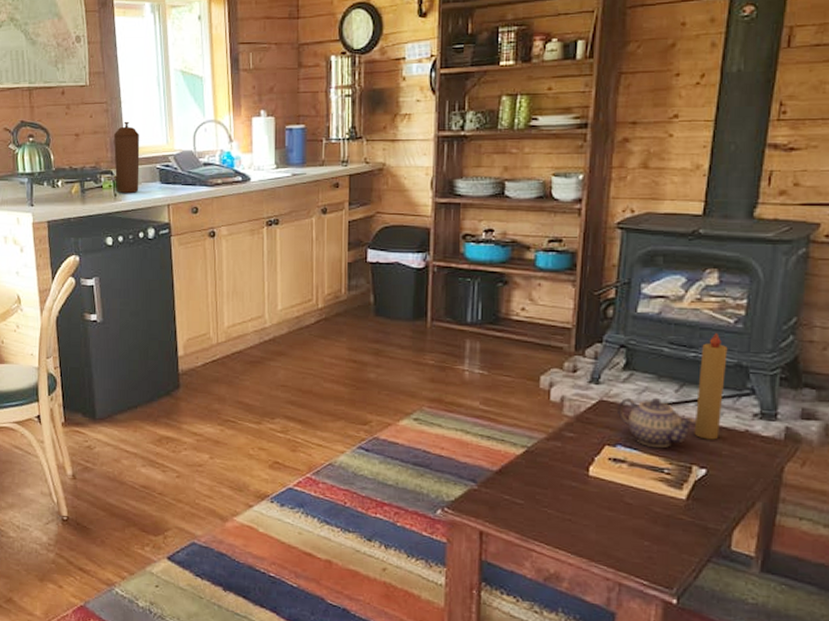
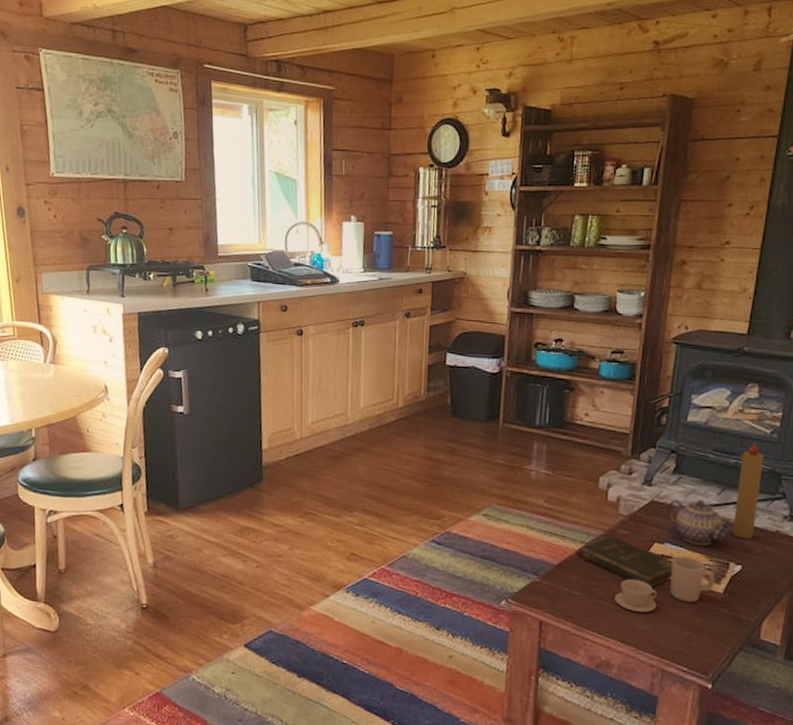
canister: present [113,121,140,193] -> none [207,218,233,289]
bible: none [519,438,627,495] -> present [578,535,673,588]
teacup: none [561,485,611,521] -> present [614,579,657,612]
mug: none [625,460,675,511] -> present [670,556,715,603]

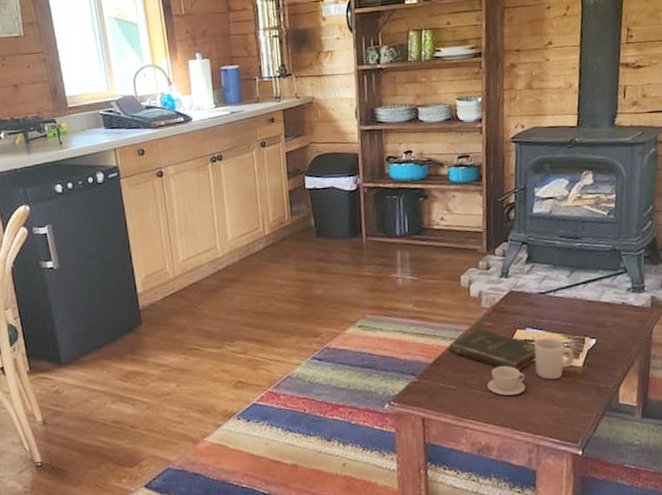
teapot: present [667,499,734,546] -> none [524,283,585,327]
candle: present [732,442,764,539] -> none [584,225,605,314]

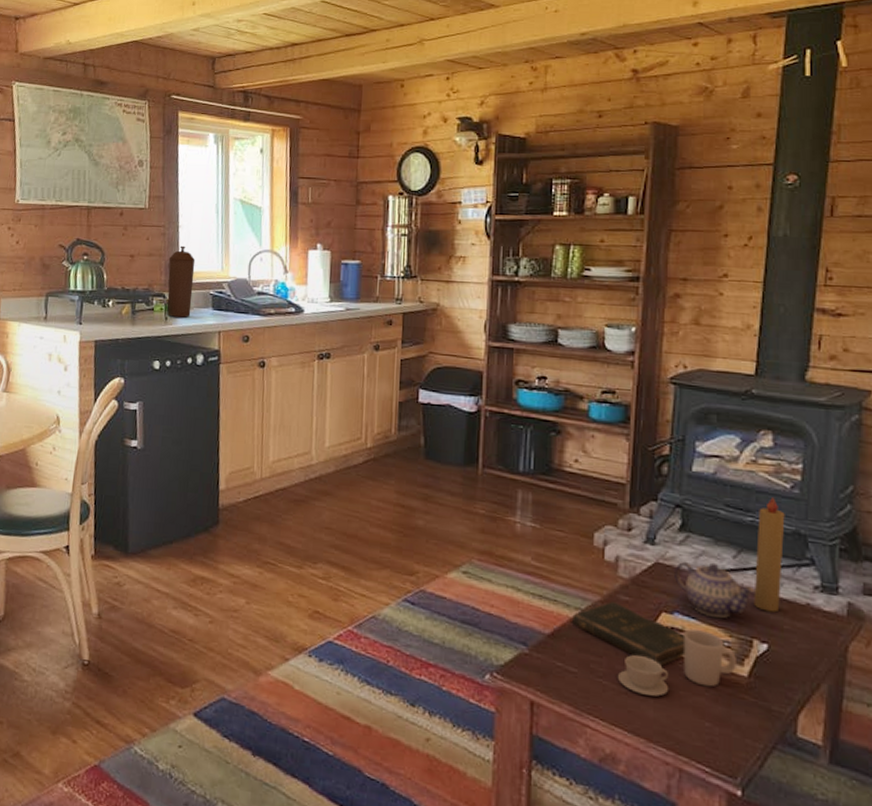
canister: none [53,70,84,141] -> present [167,245,196,318]
teapot: none [524,283,585,327] -> present [674,561,755,619]
candle: none [584,225,605,314] -> present [753,498,785,613]

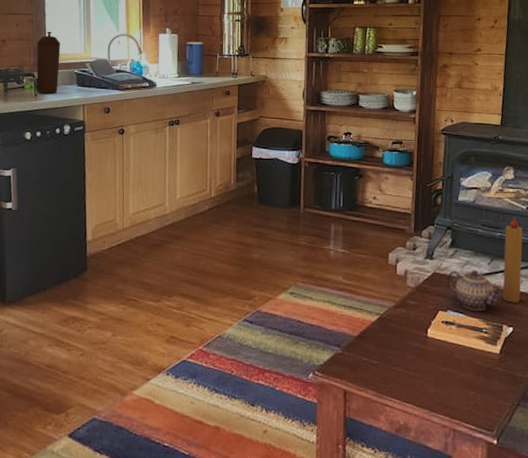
bible: present [572,601,686,667] -> none [374,306,456,353]
teacup: present [617,654,669,697] -> none [407,345,445,376]
mug: present [684,629,736,687] -> none [455,322,492,364]

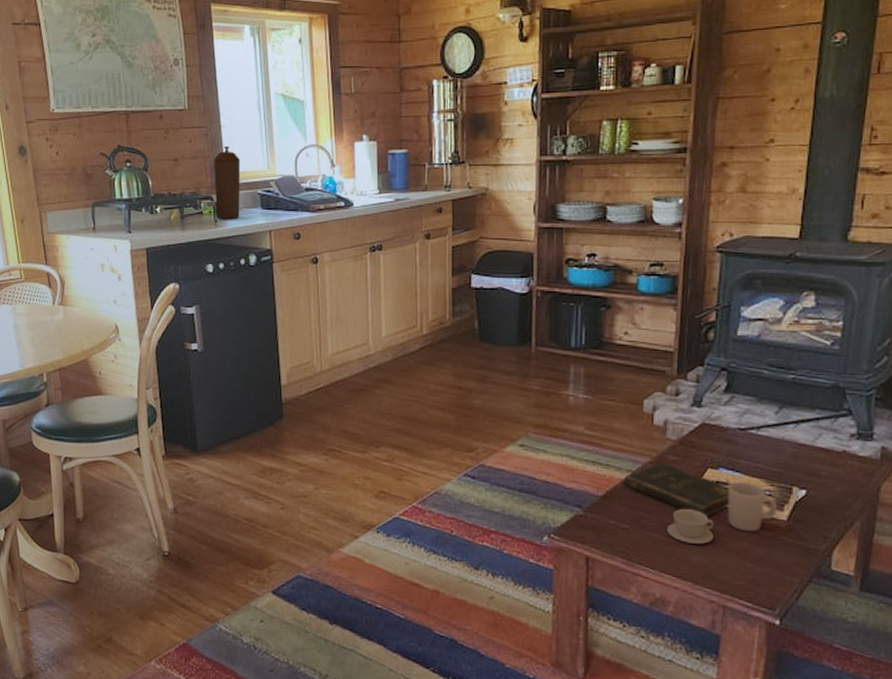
bible: none [374,306,456,353] -> present [624,462,730,517]
teacup: none [407,345,445,376] -> present [666,508,715,544]
teapot: present [447,269,504,312] -> none [720,419,795,470]
mug: none [455,322,492,364] -> present [728,482,777,532]
candle: present [502,217,523,303] -> none [794,355,825,461]

